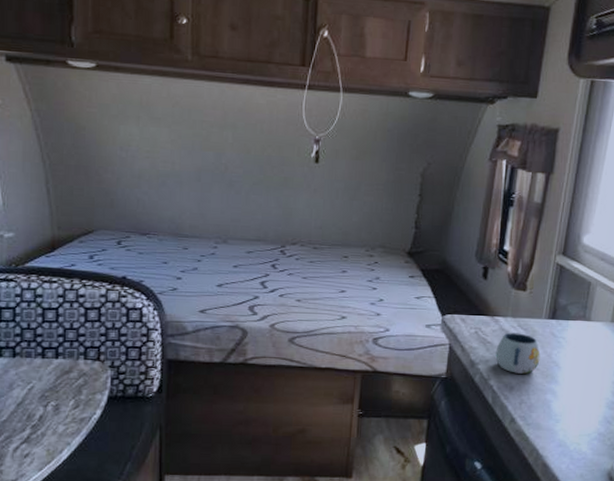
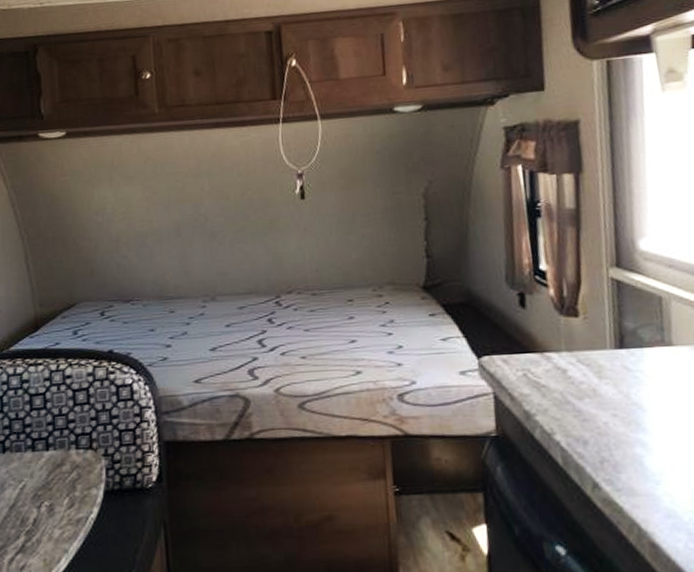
mug: present [495,332,541,374] -> none [554,370,616,423]

